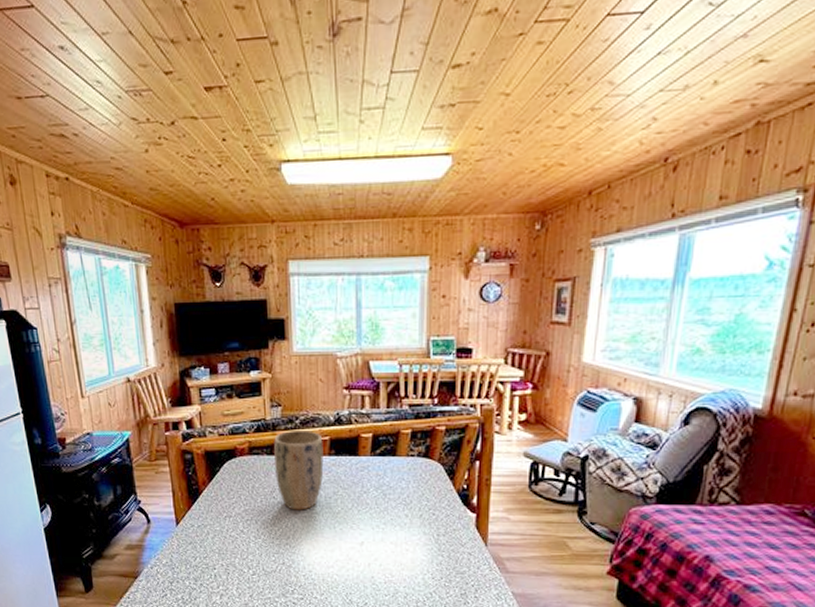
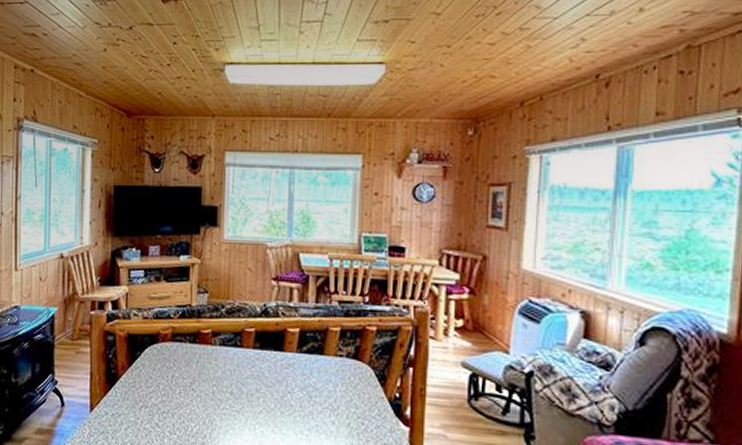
plant pot: present [274,429,324,510] -> none [196,318,248,407]

